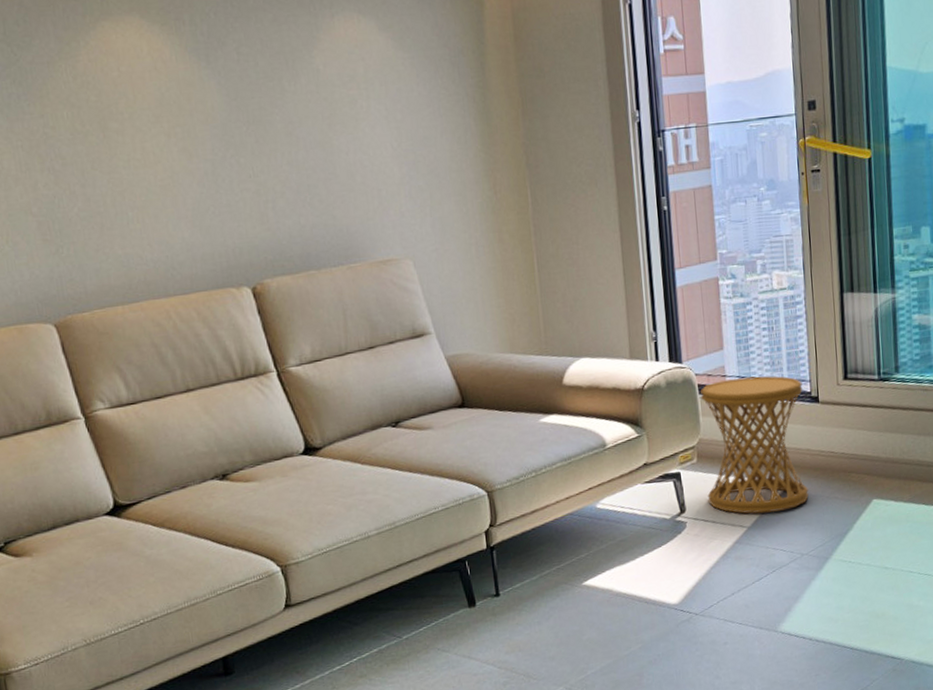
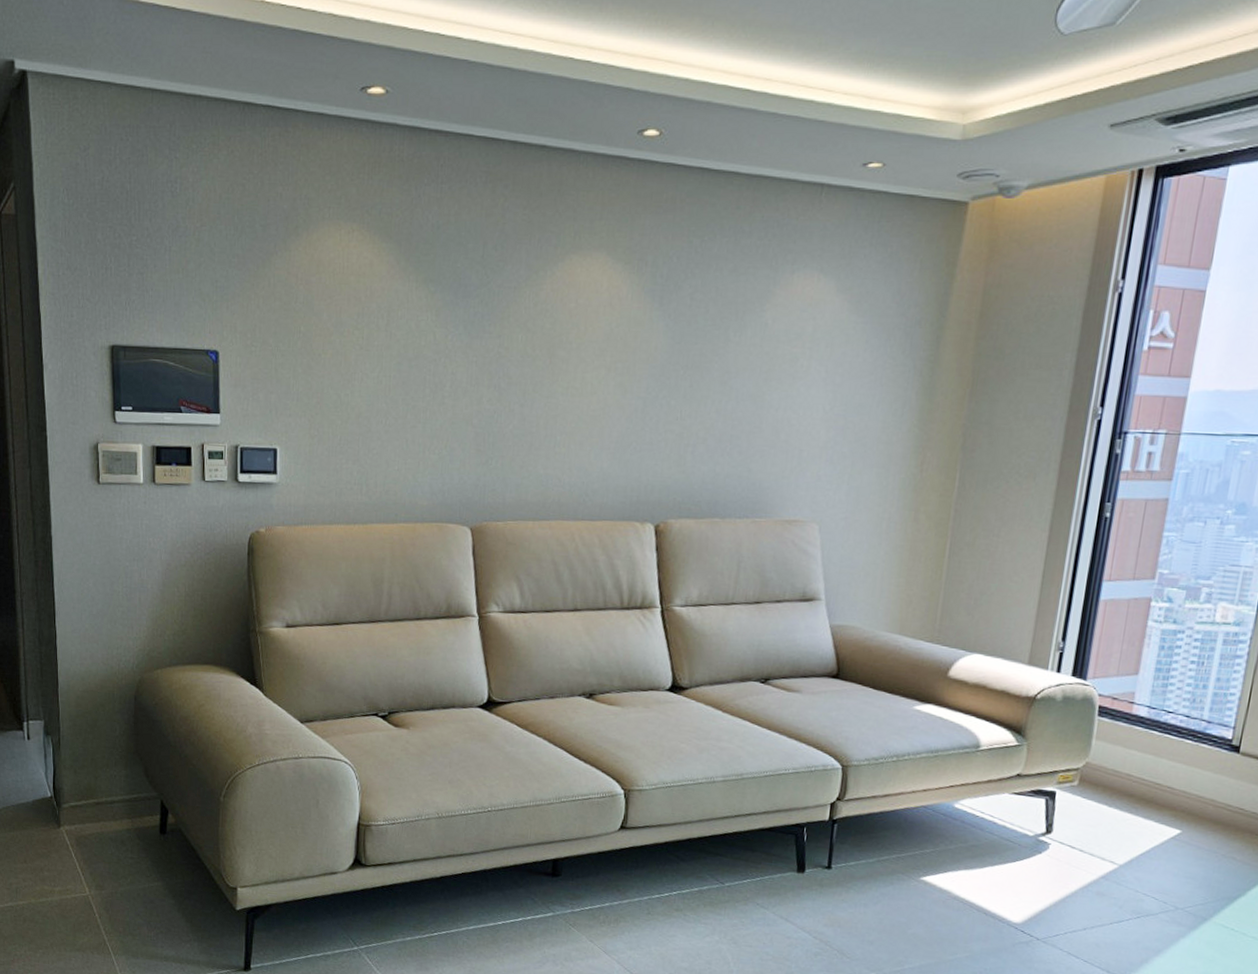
side table: present [701,376,809,514] -> none [1080,706,1224,858]

